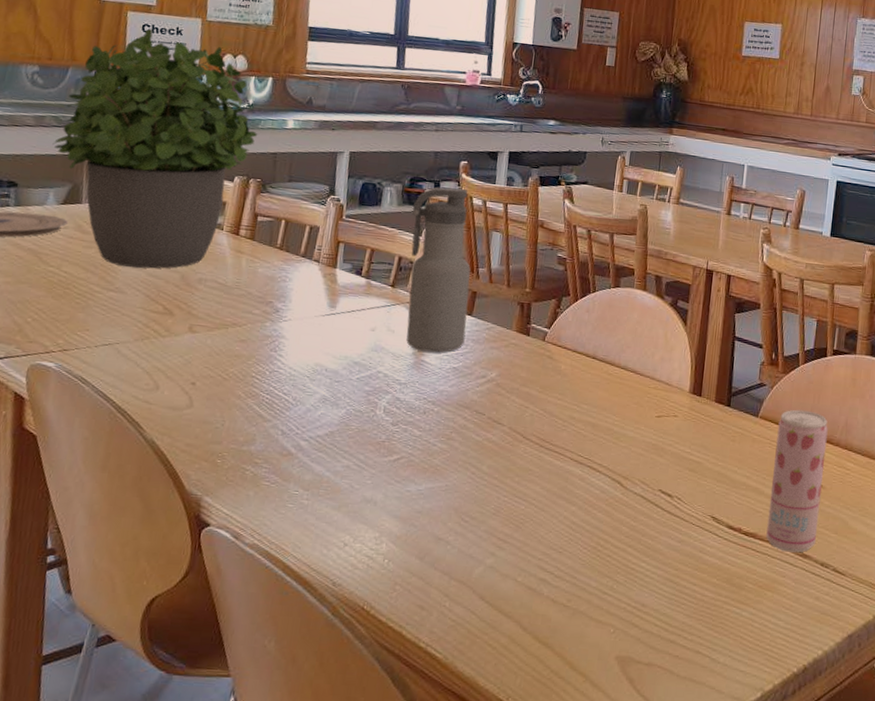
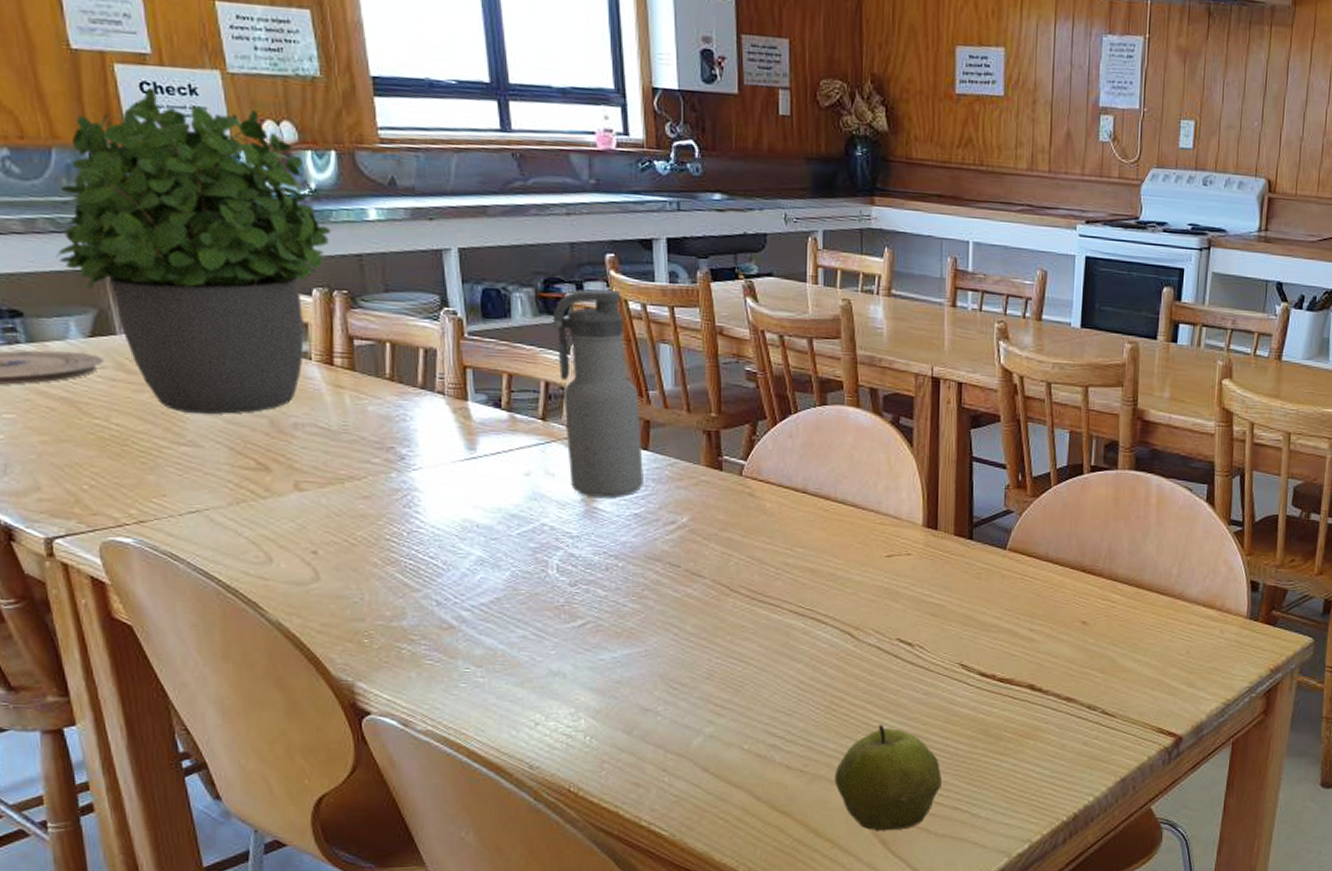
apple: none [592,567,688,670] -> present [834,724,943,831]
beverage can: present [766,409,828,553] -> none [1024,538,1089,697]

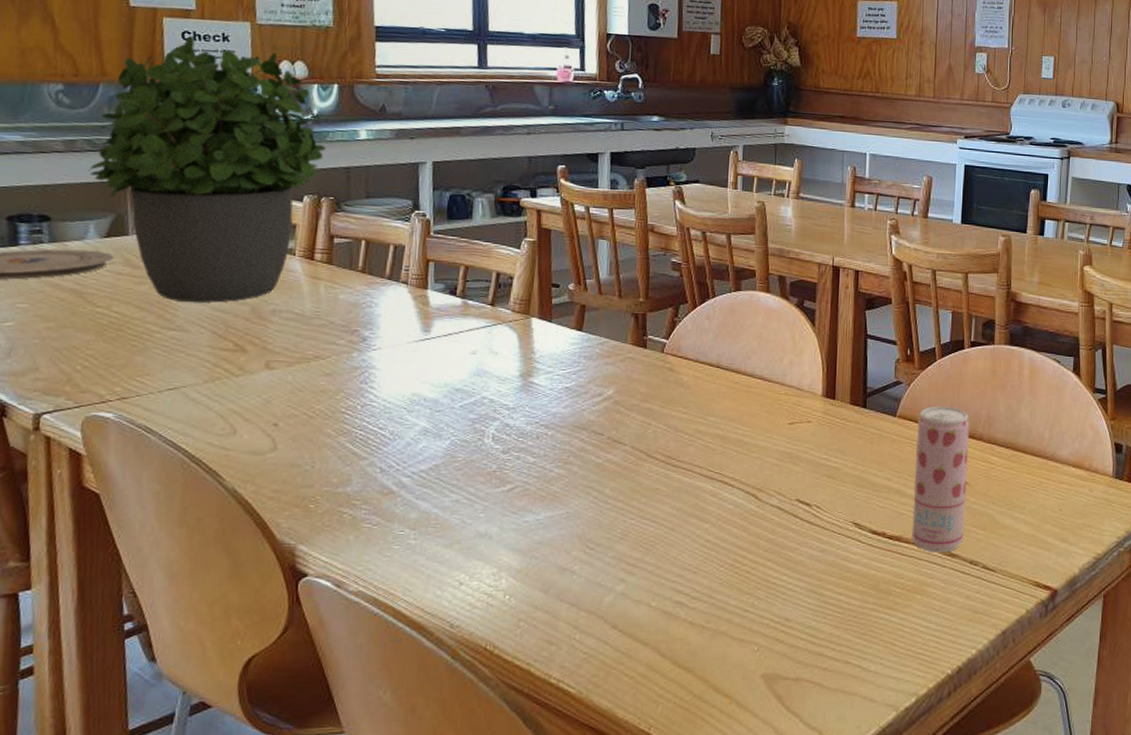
water bottle: present [552,289,644,497] -> none [507,194,578,373]
apple: present [834,724,943,831] -> none [734,581,836,686]
beverage can: none [1024,538,1089,697] -> present [911,406,970,553]

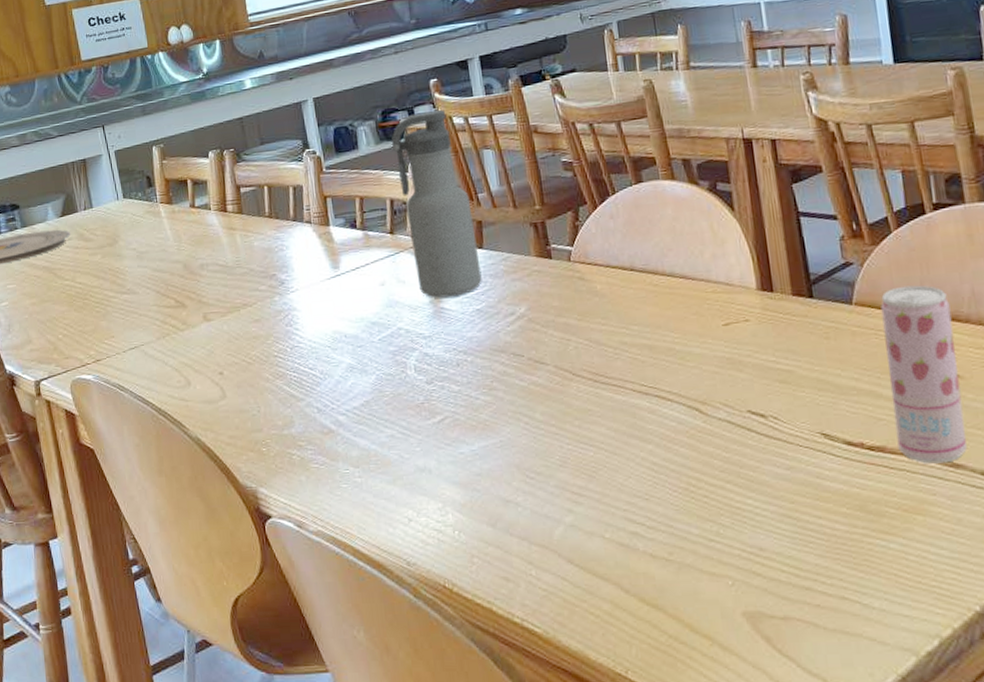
potted plant: present [87,36,327,303] -> none [39,21,220,267]
water bottle: none [507,194,578,373] -> present [391,110,482,298]

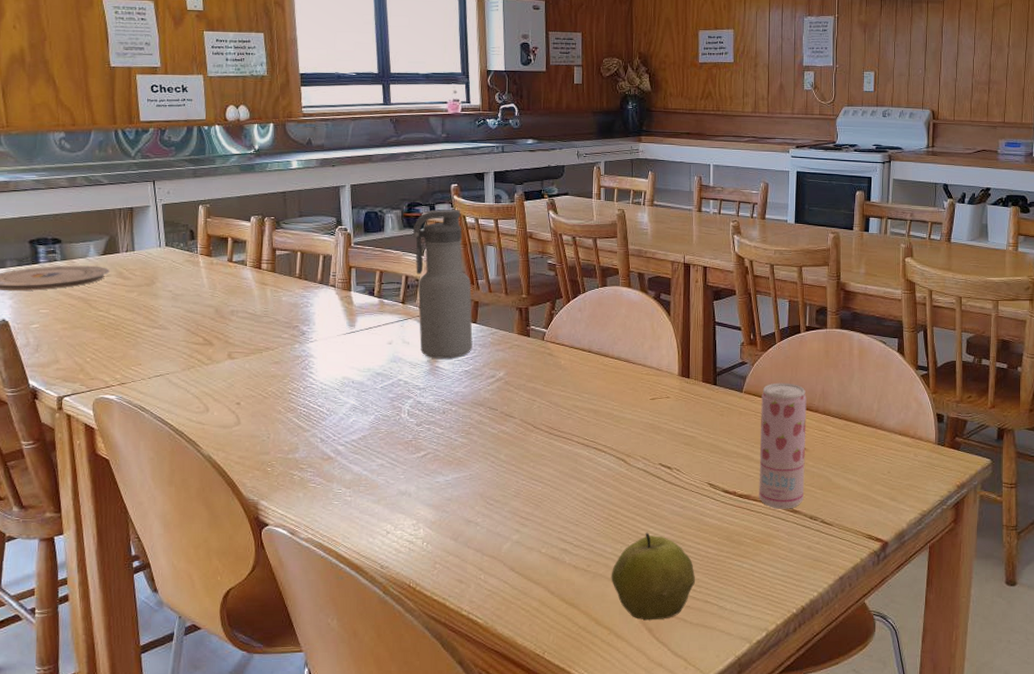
apple: none [702,505,824,626] -> present [611,532,696,621]

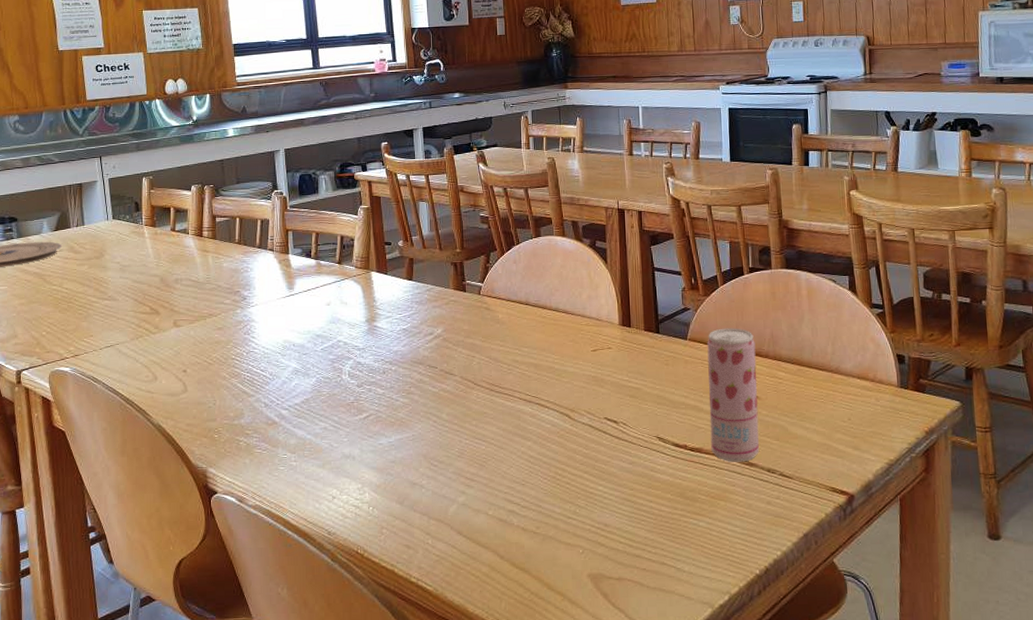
water bottle: present [412,209,473,359] -> none [345,168,409,318]
apple: present [611,532,696,621] -> none [561,490,651,585]

